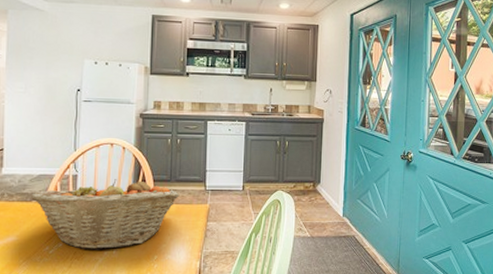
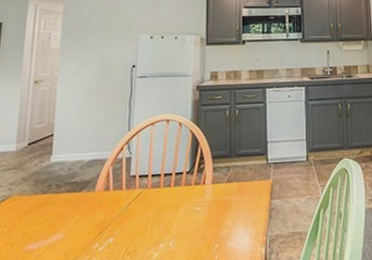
fruit basket: present [30,179,180,250] -> none [80,159,241,244]

